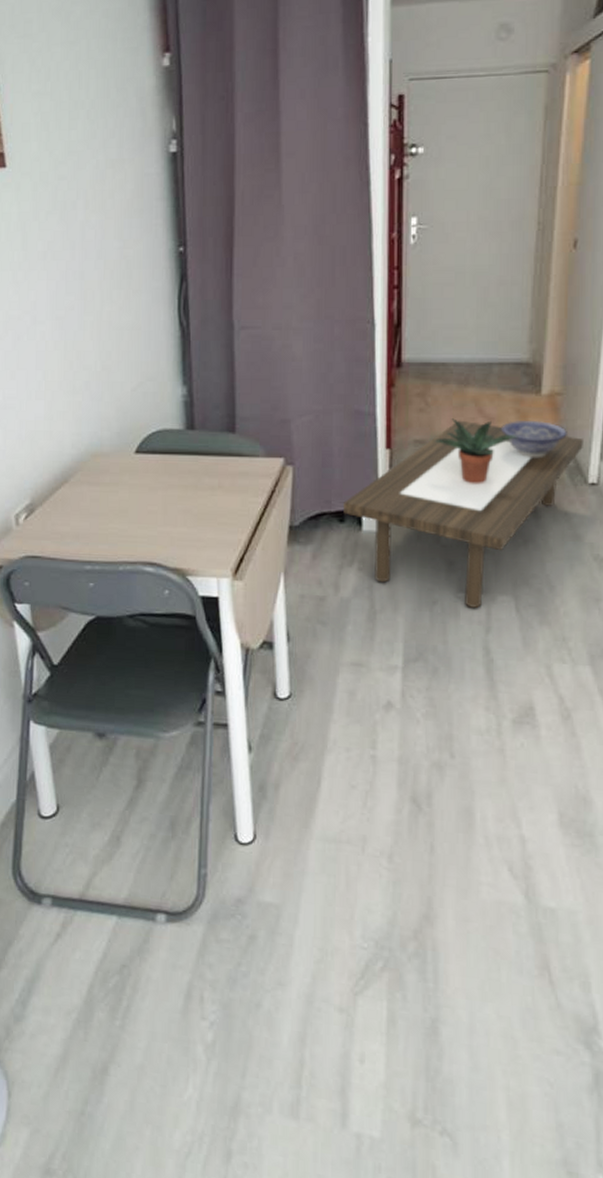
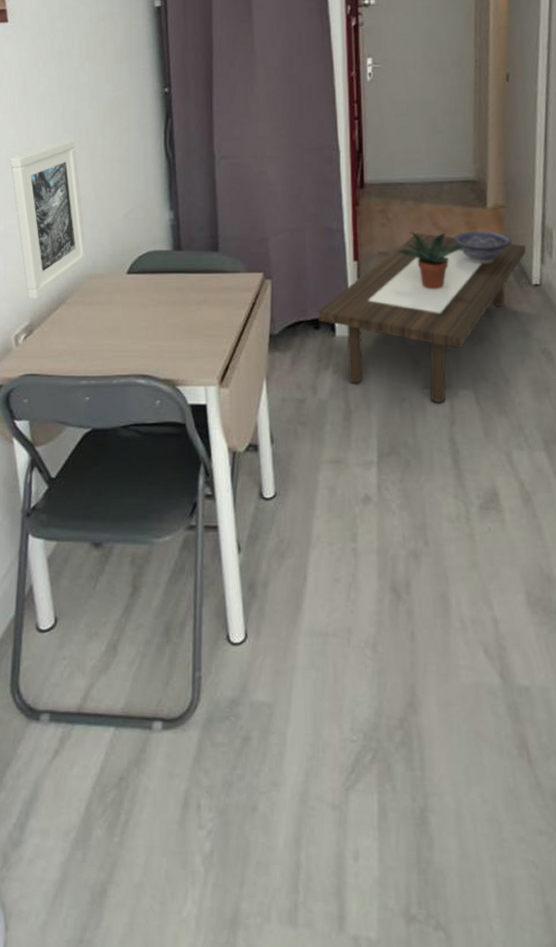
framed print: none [9,303,92,477] -> present [10,139,87,299]

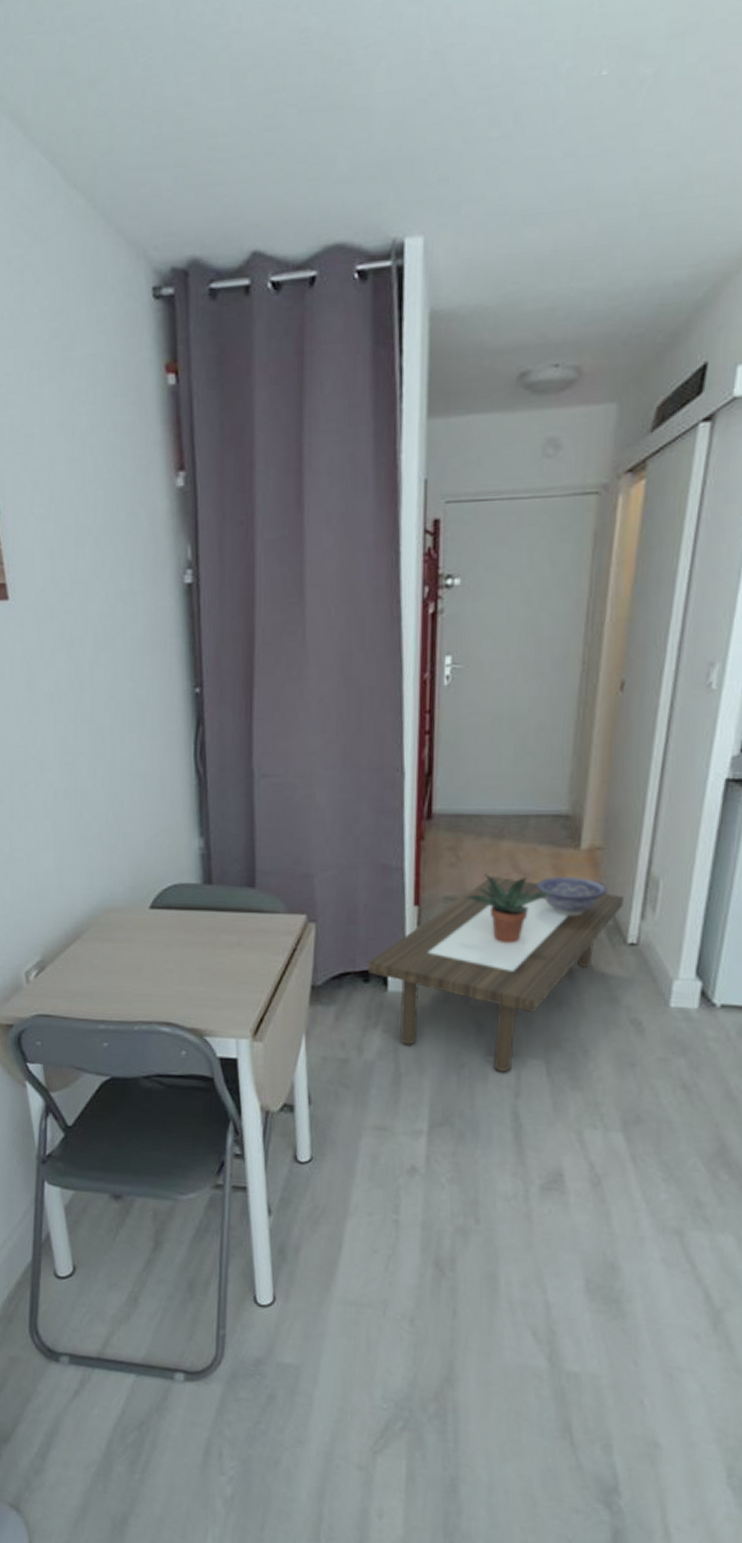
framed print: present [10,139,87,299] -> none [16,748,105,932]

